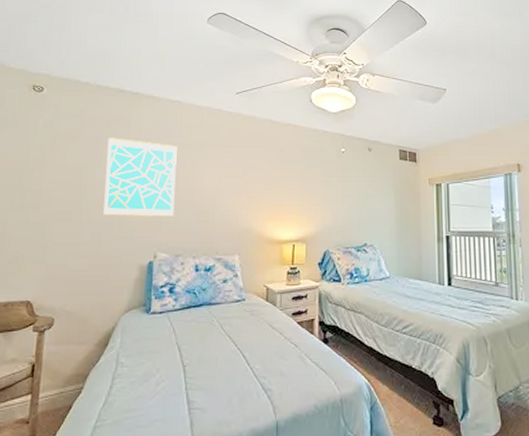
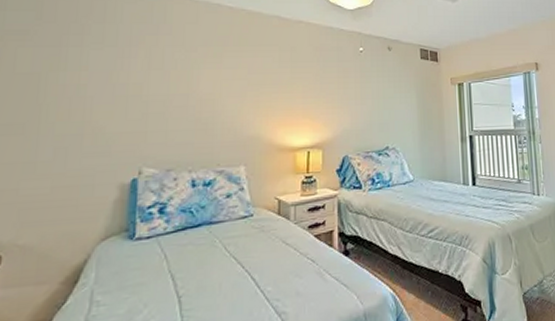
wall art: present [103,137,177,217] -> none [70,34,167,128]

